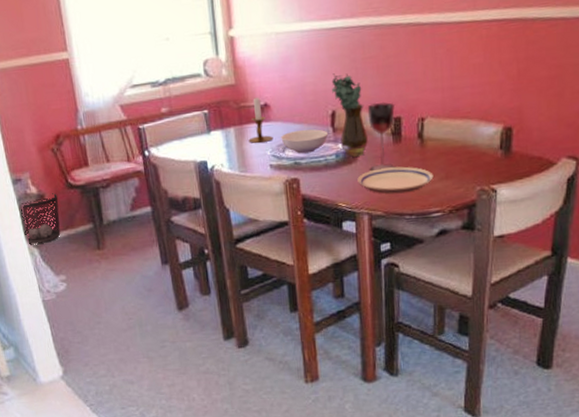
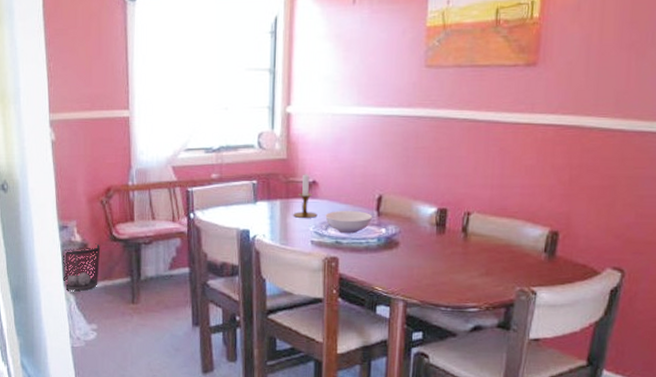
vase: present [331,73,368,157] -> none [381,159,412,243]
plate: present [357,166,434,194] -> none [396,257,474,285]
wineglass: present [367,101,395,172] -> none [411,192,442,260]

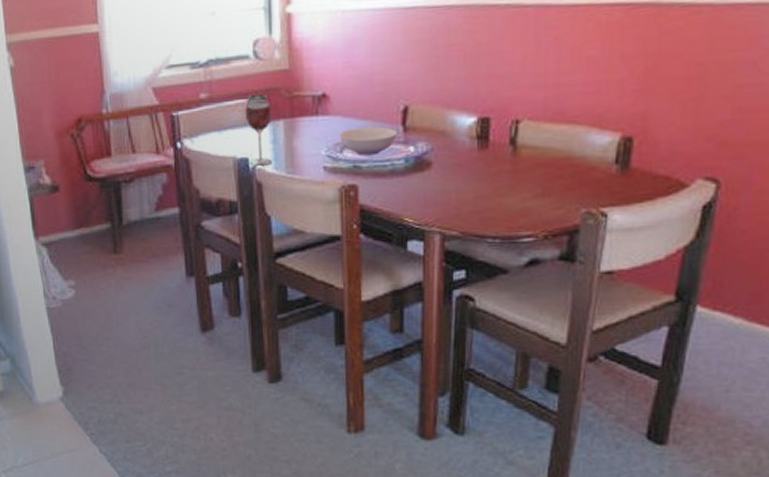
waste bin: present [63,243,100,291] -> none [31,185,74,242]
wineglass: none [248,177,271,237] -> present [245,94,272,166]
candlestick: present [293,174,318,218] -> none [300,86,330,140]

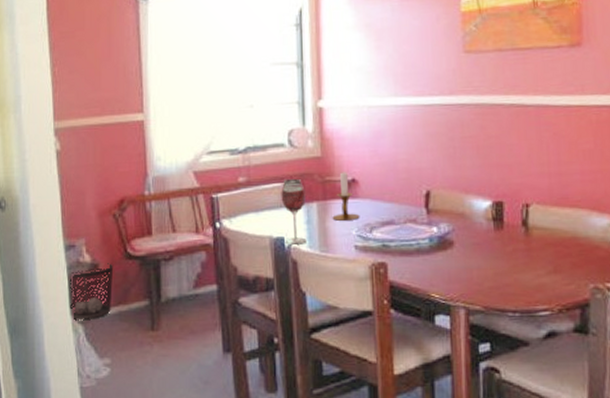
waste bin: none [31,185,74,242] -> present [70,263,113,320]
candlestick: none [300,86,330,140] -> present [332,172,360,221]
bowl: present [339,126,398,156] -> none [368,209,422,236]

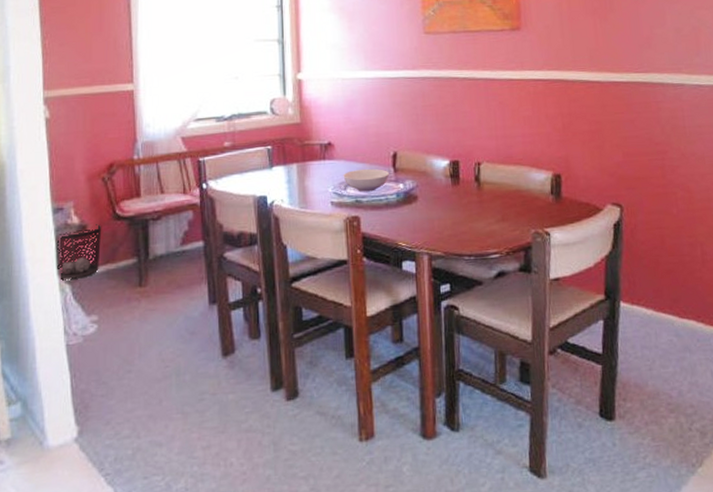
wineglass: present [281,178,307,245] -> none [263,142,287,203]
candlestick: present [332,172,360,221] -> none [311,136,335,180]
bowl: none [368,209,422,236] -> present [343,168,390,192]

